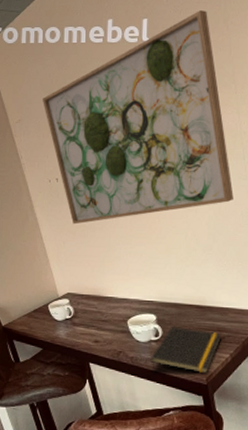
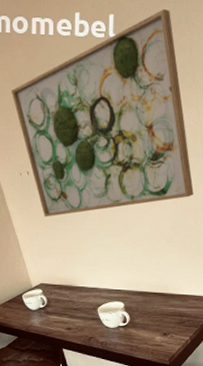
notepad: present [151,327,221,373] -> none [119,313,182,356]

